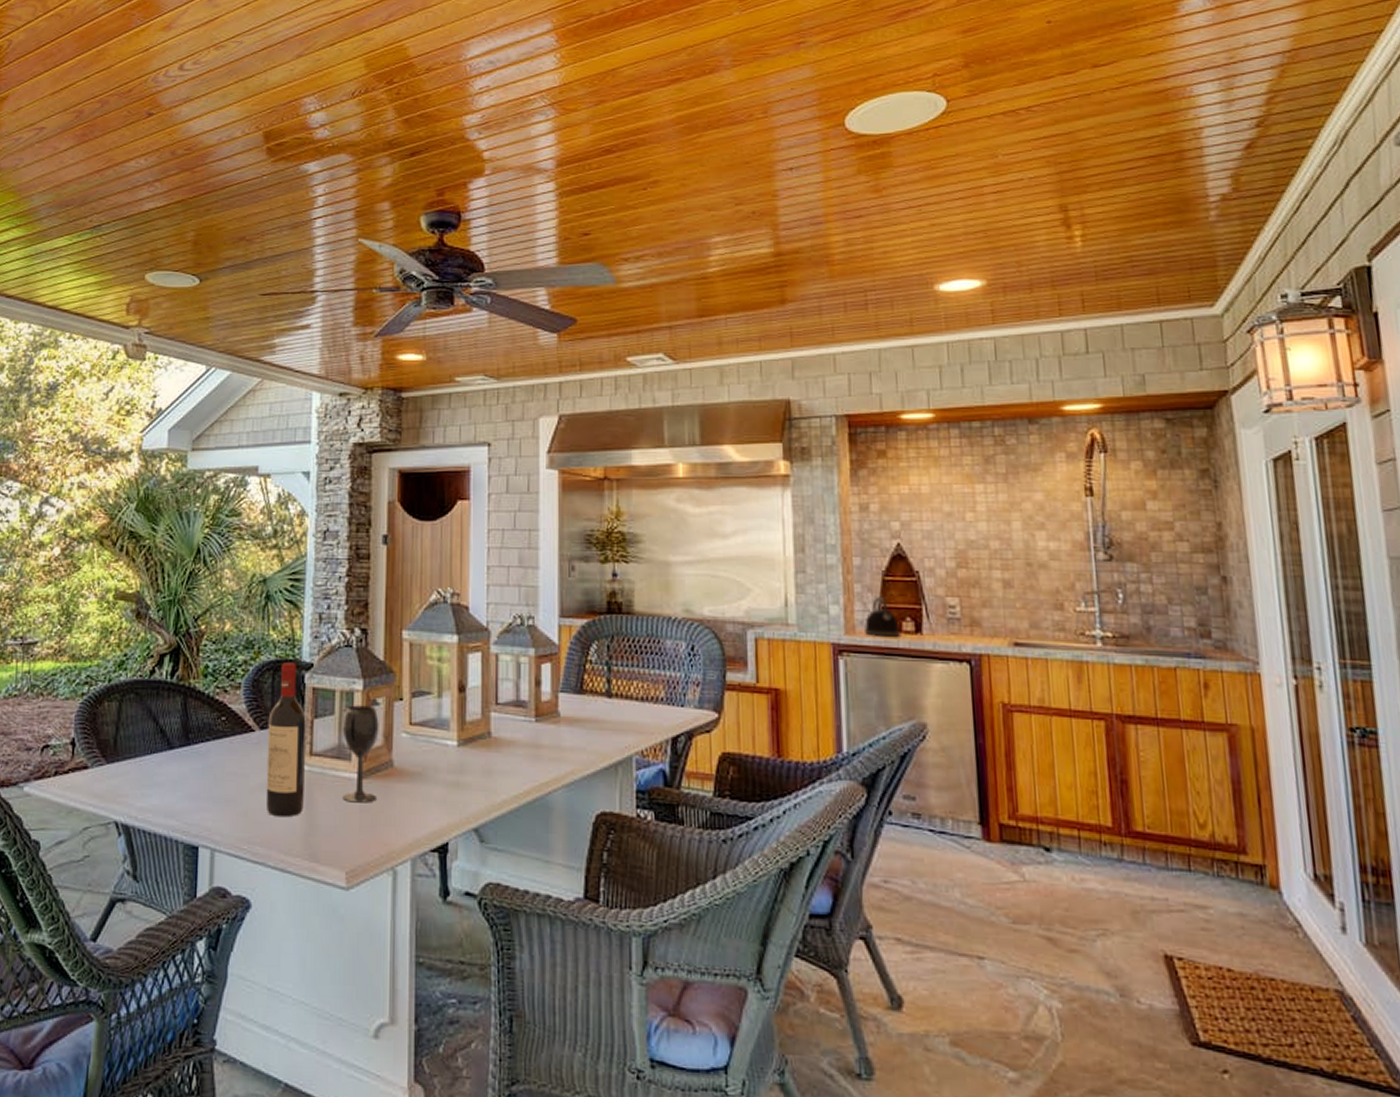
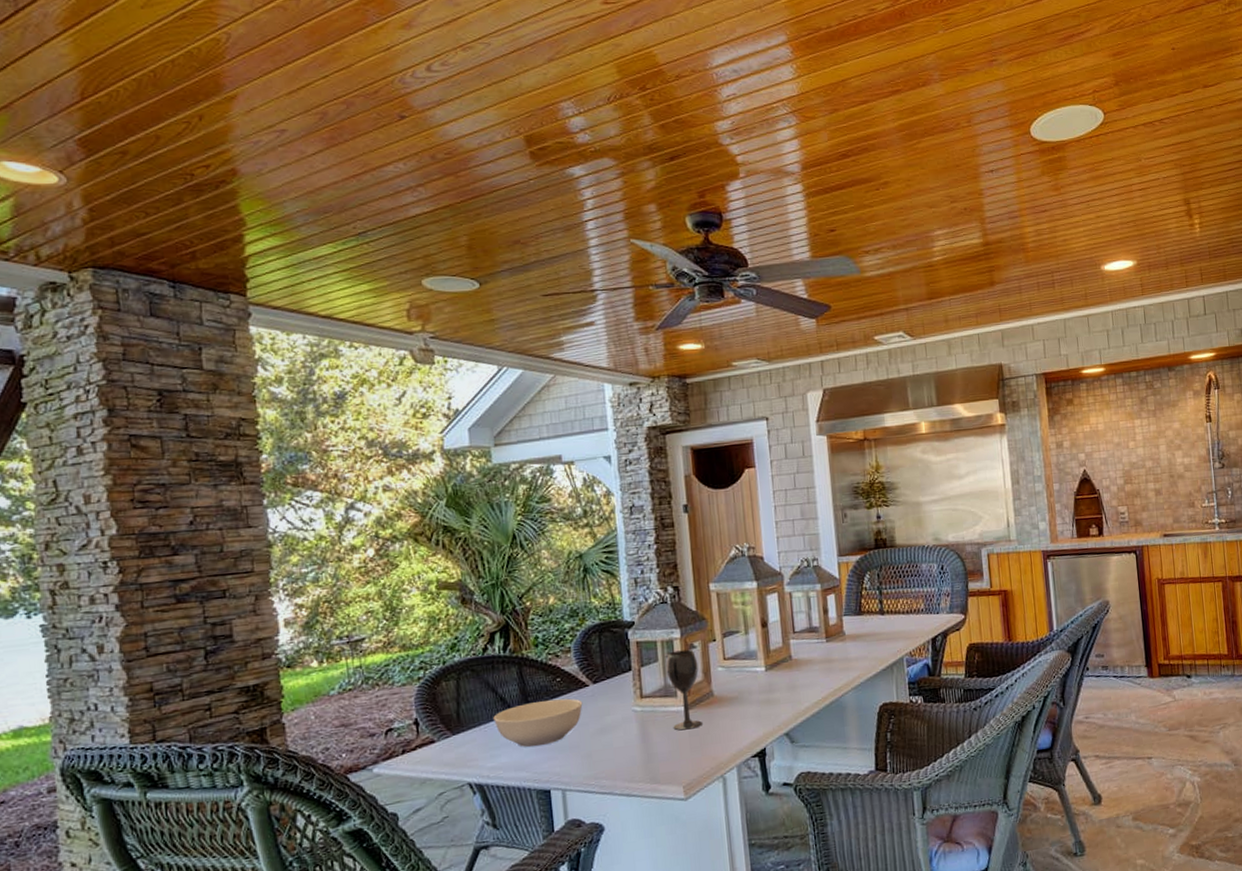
bowl: none [150,740,246,793] -> present [493,698,583,747]
wine bottle: present [265,662,306,818] -> none [599,623,641,753]
kettle: present [864,597,900,638] -> none [1064,512,1089,543]

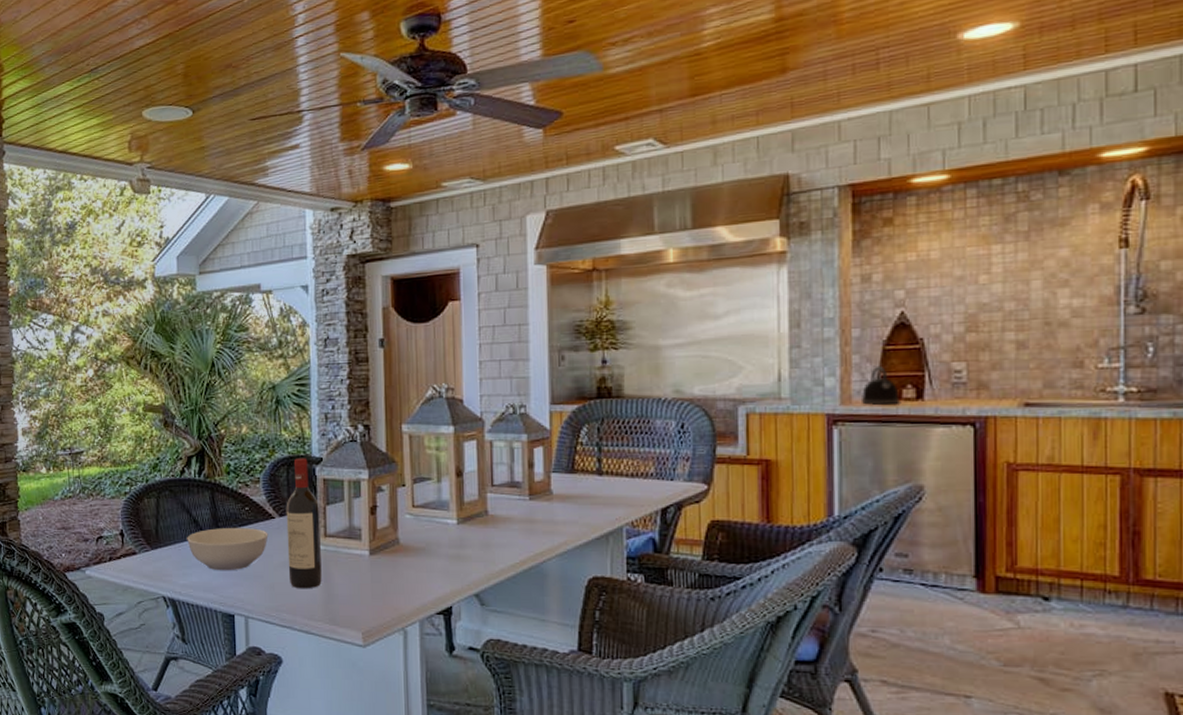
wine bottle: none [599,623,641,753] -> present [286,458,322,589]
wine glass: present [666,649,702,731] -> none [352,492,386,575]
kettle: none [1064,512,1089,543] -> present [862,367,900,406]

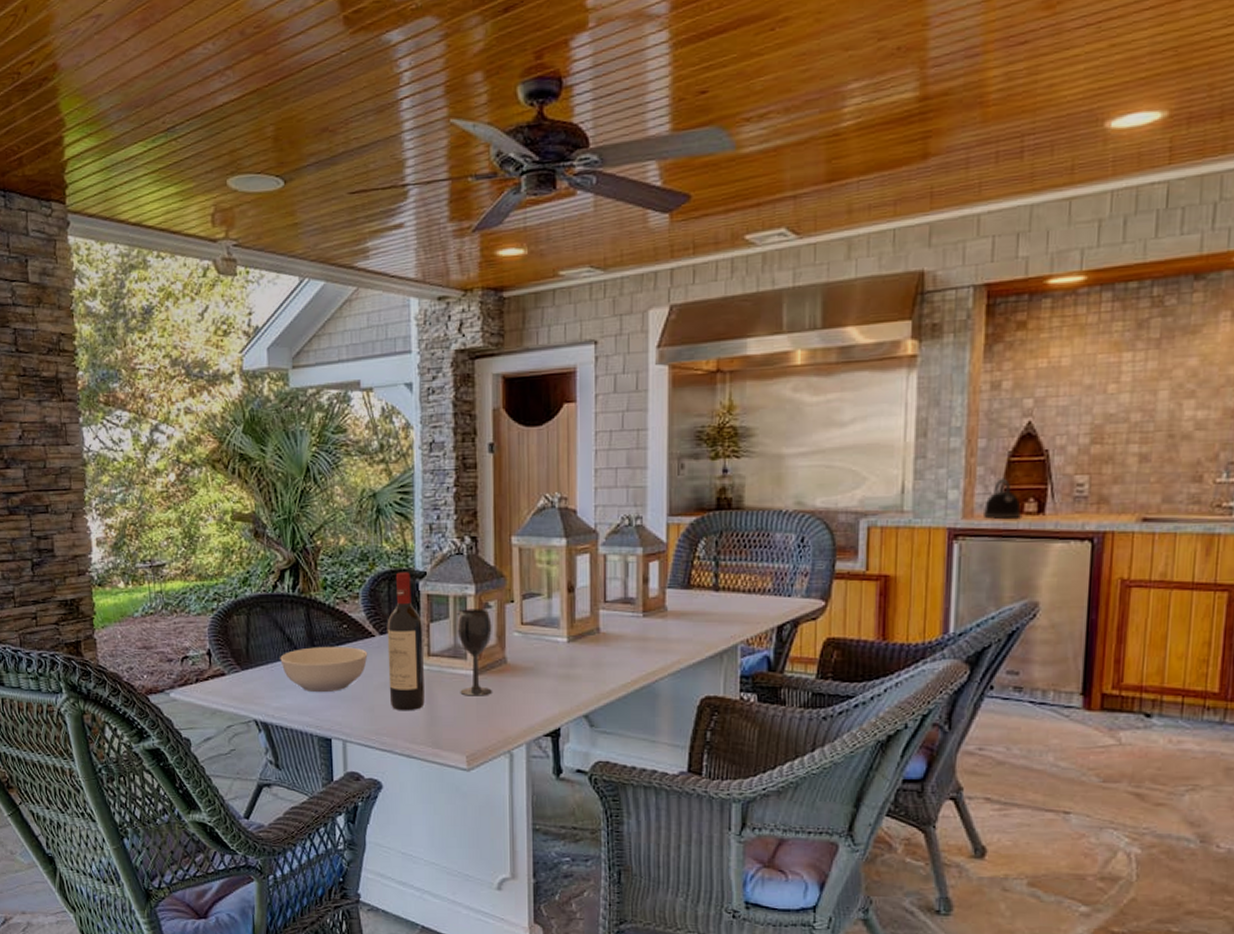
wine glass: none [352,492,386,575] -> present [457,608,492,696]

